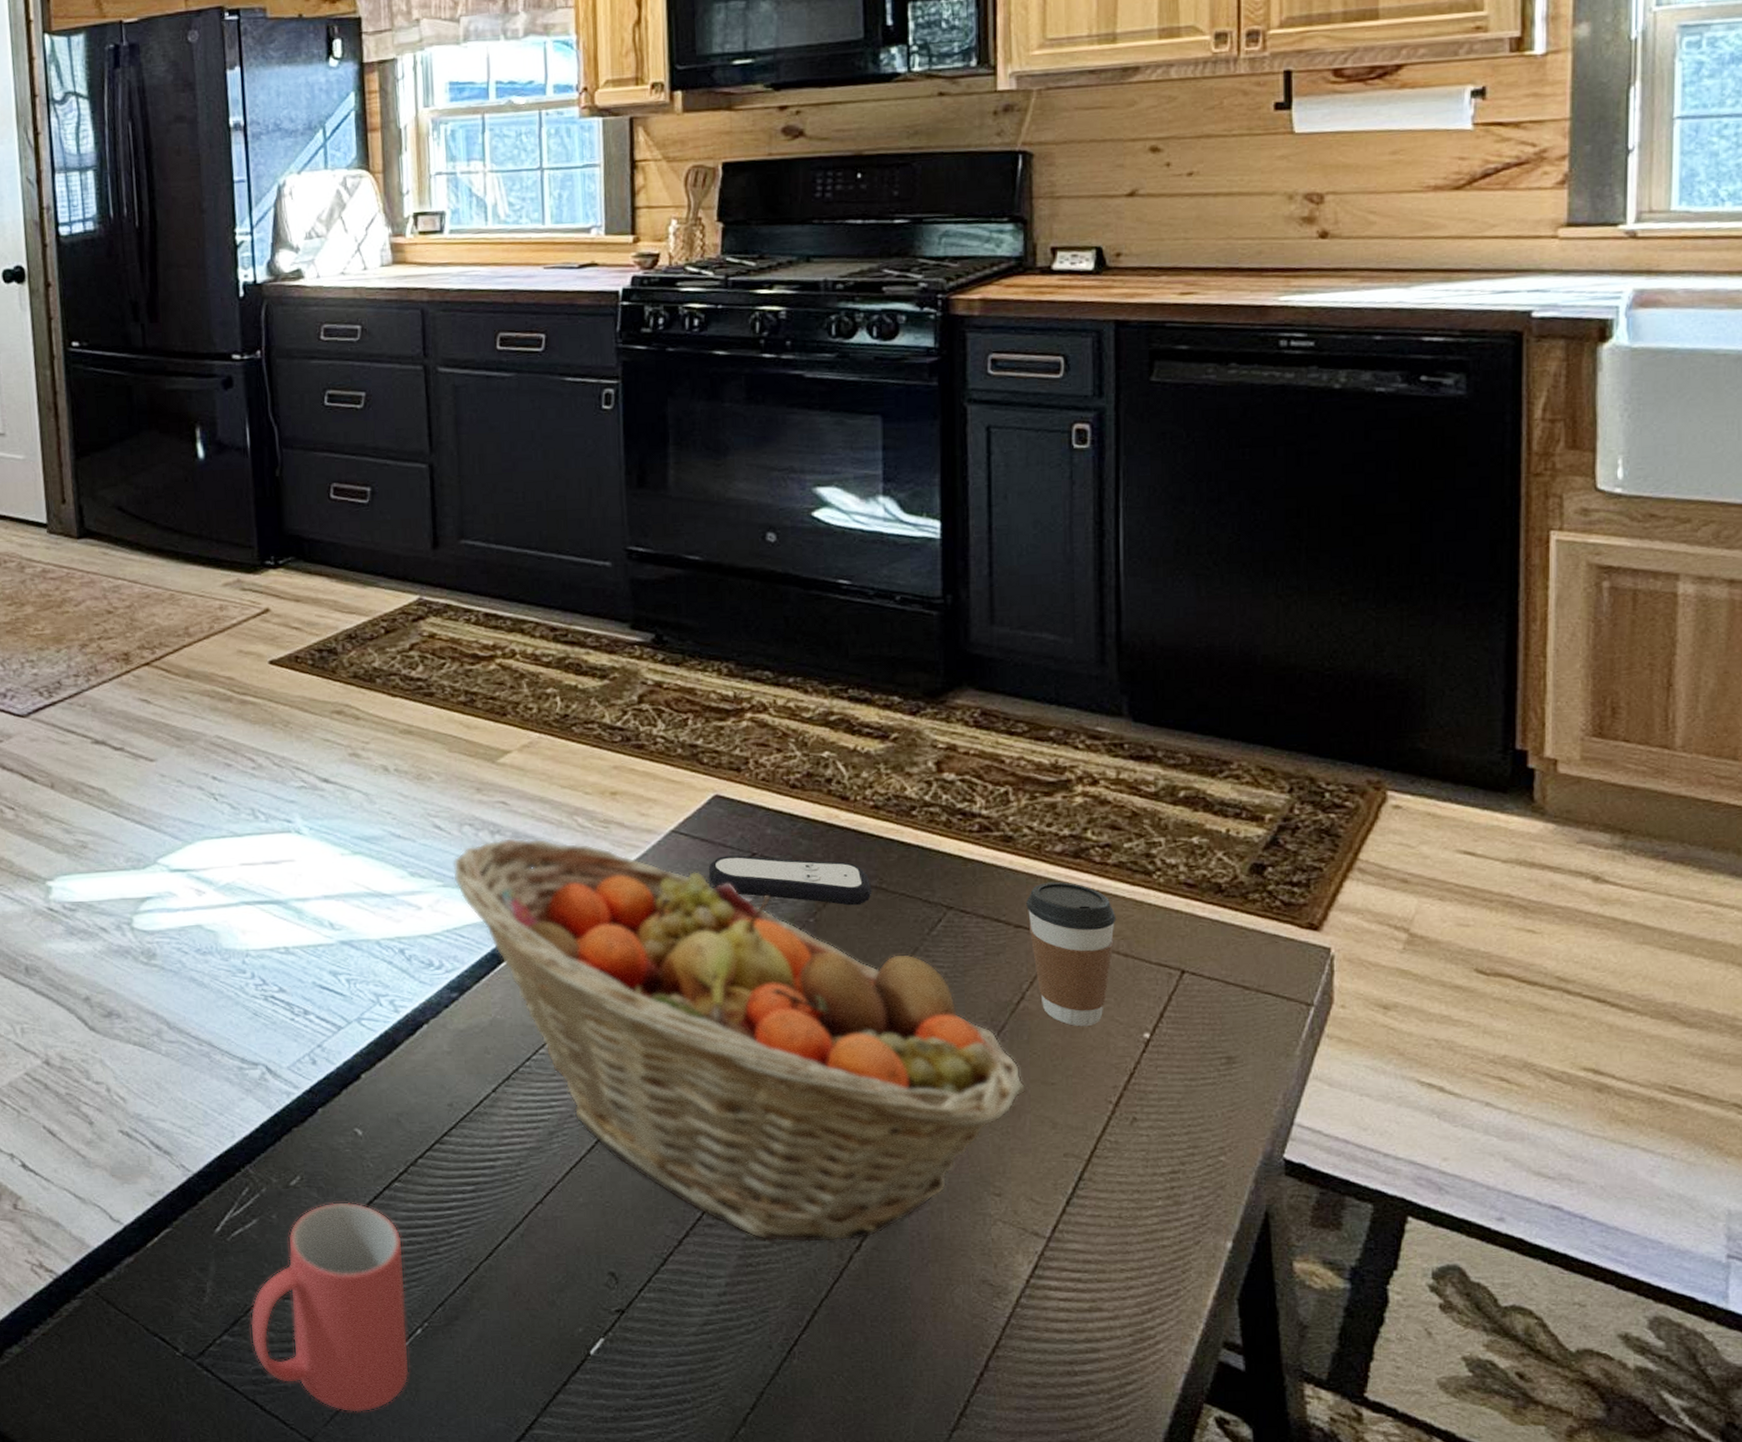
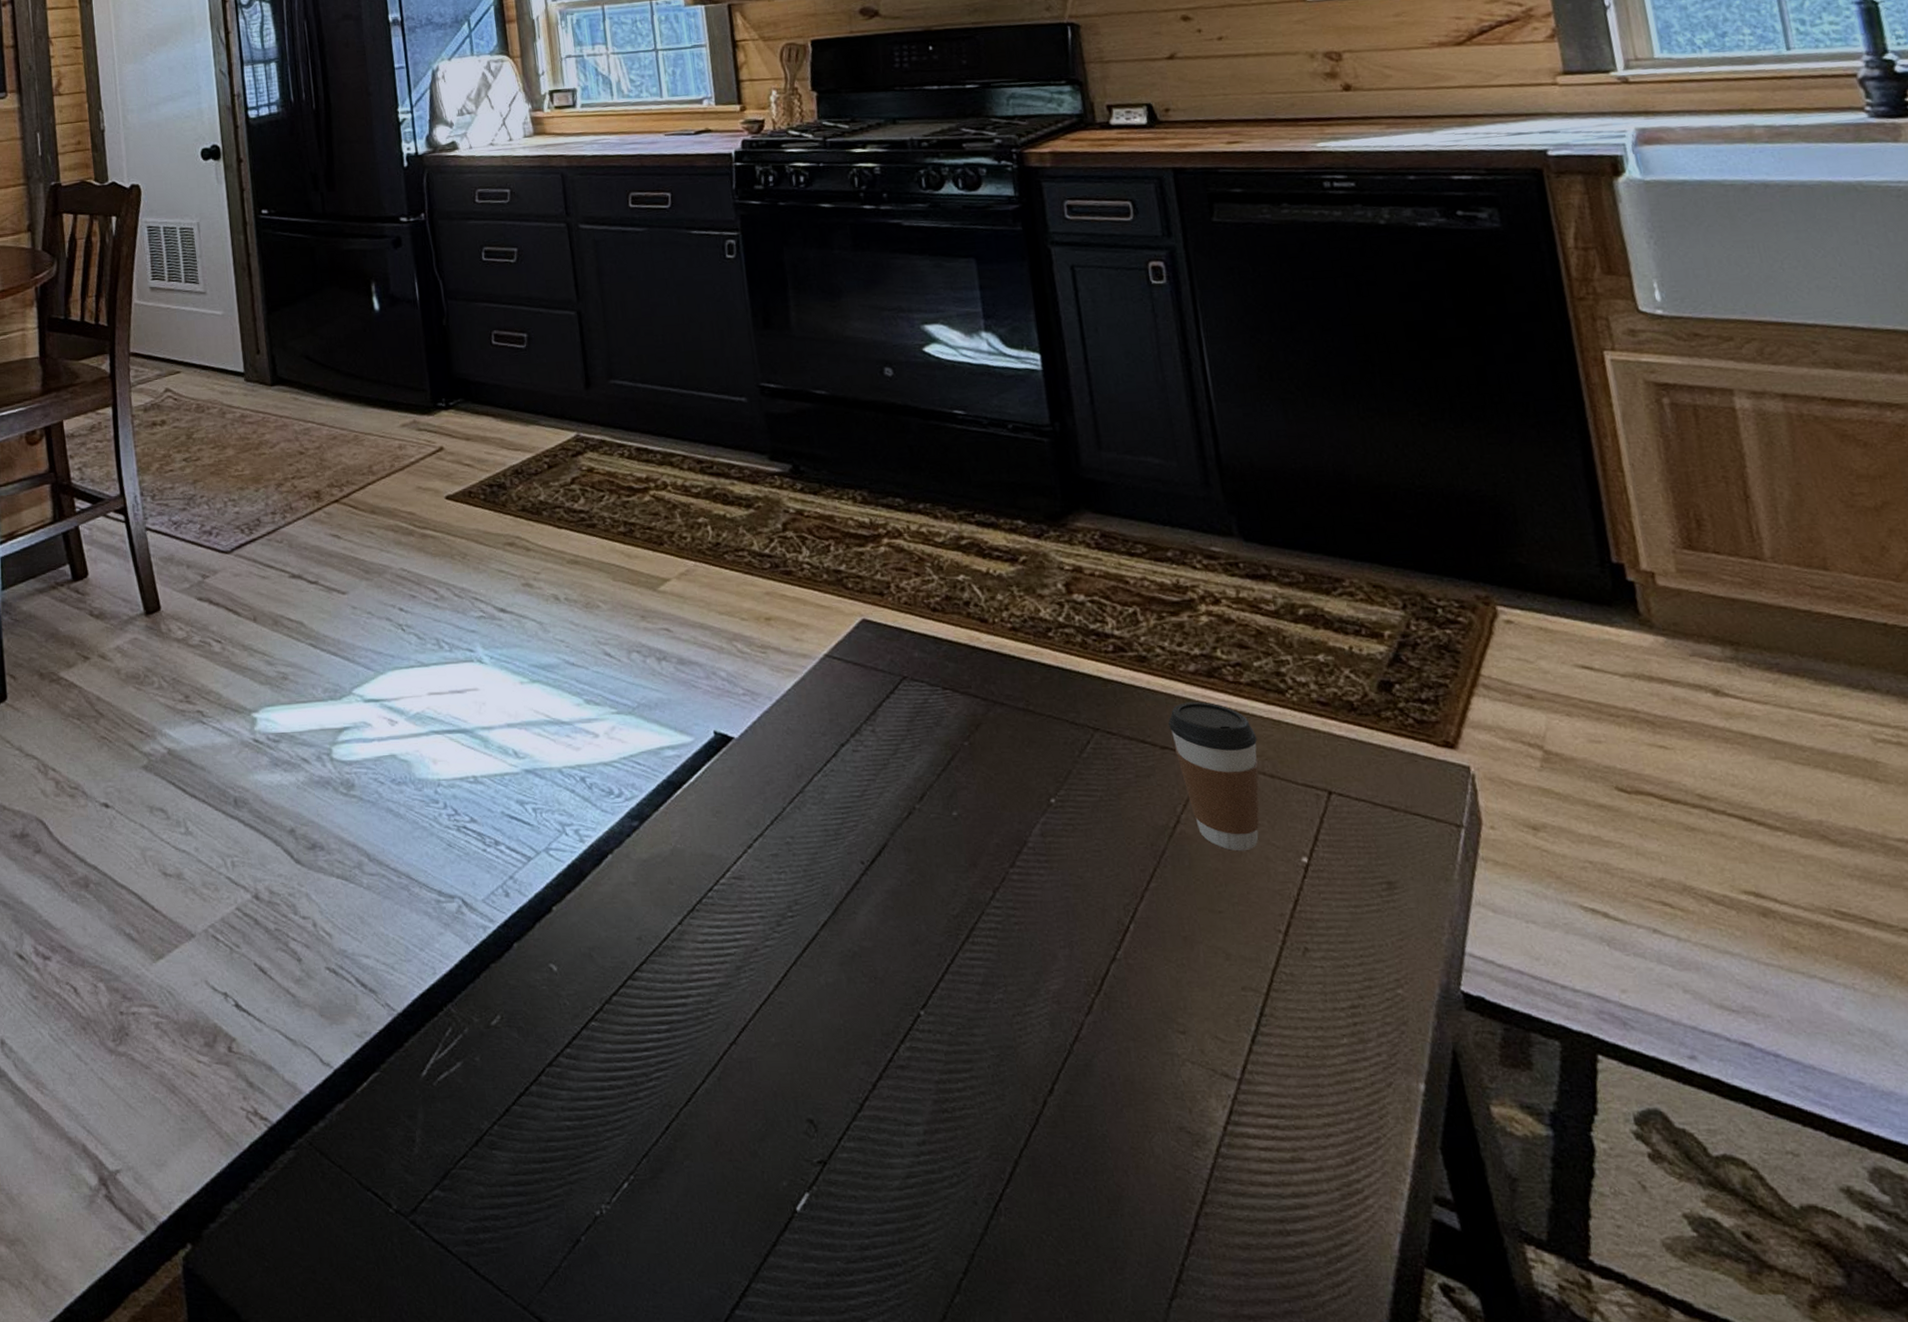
mug: present [250,1202,410,1412] -> none [459,1043,619,1277]
fruit basket: present [452,837,1026,1243] -> none [624,663,1195,1086]
remote control: present [707,855,872,906] -> none [863,679,1021,728]

